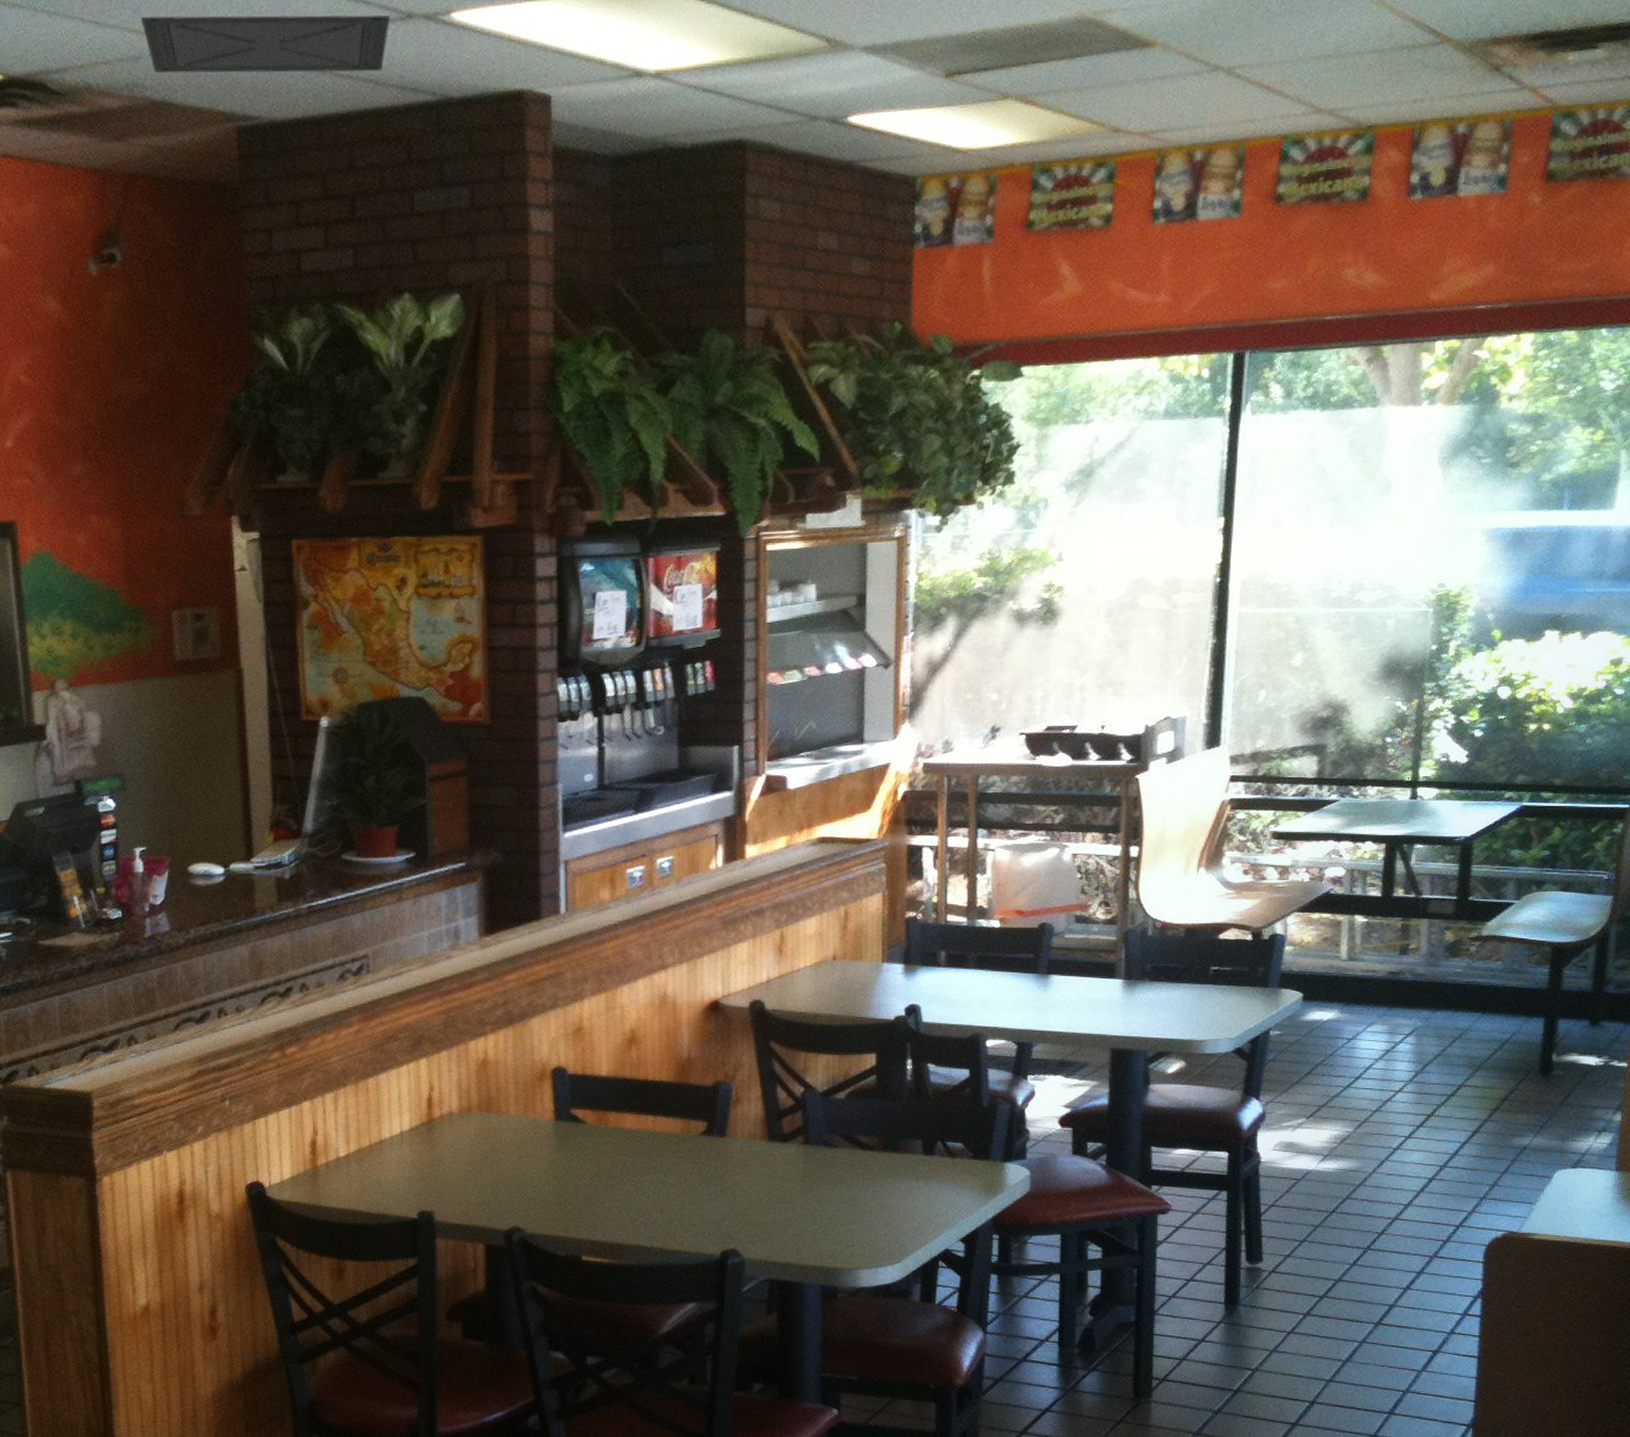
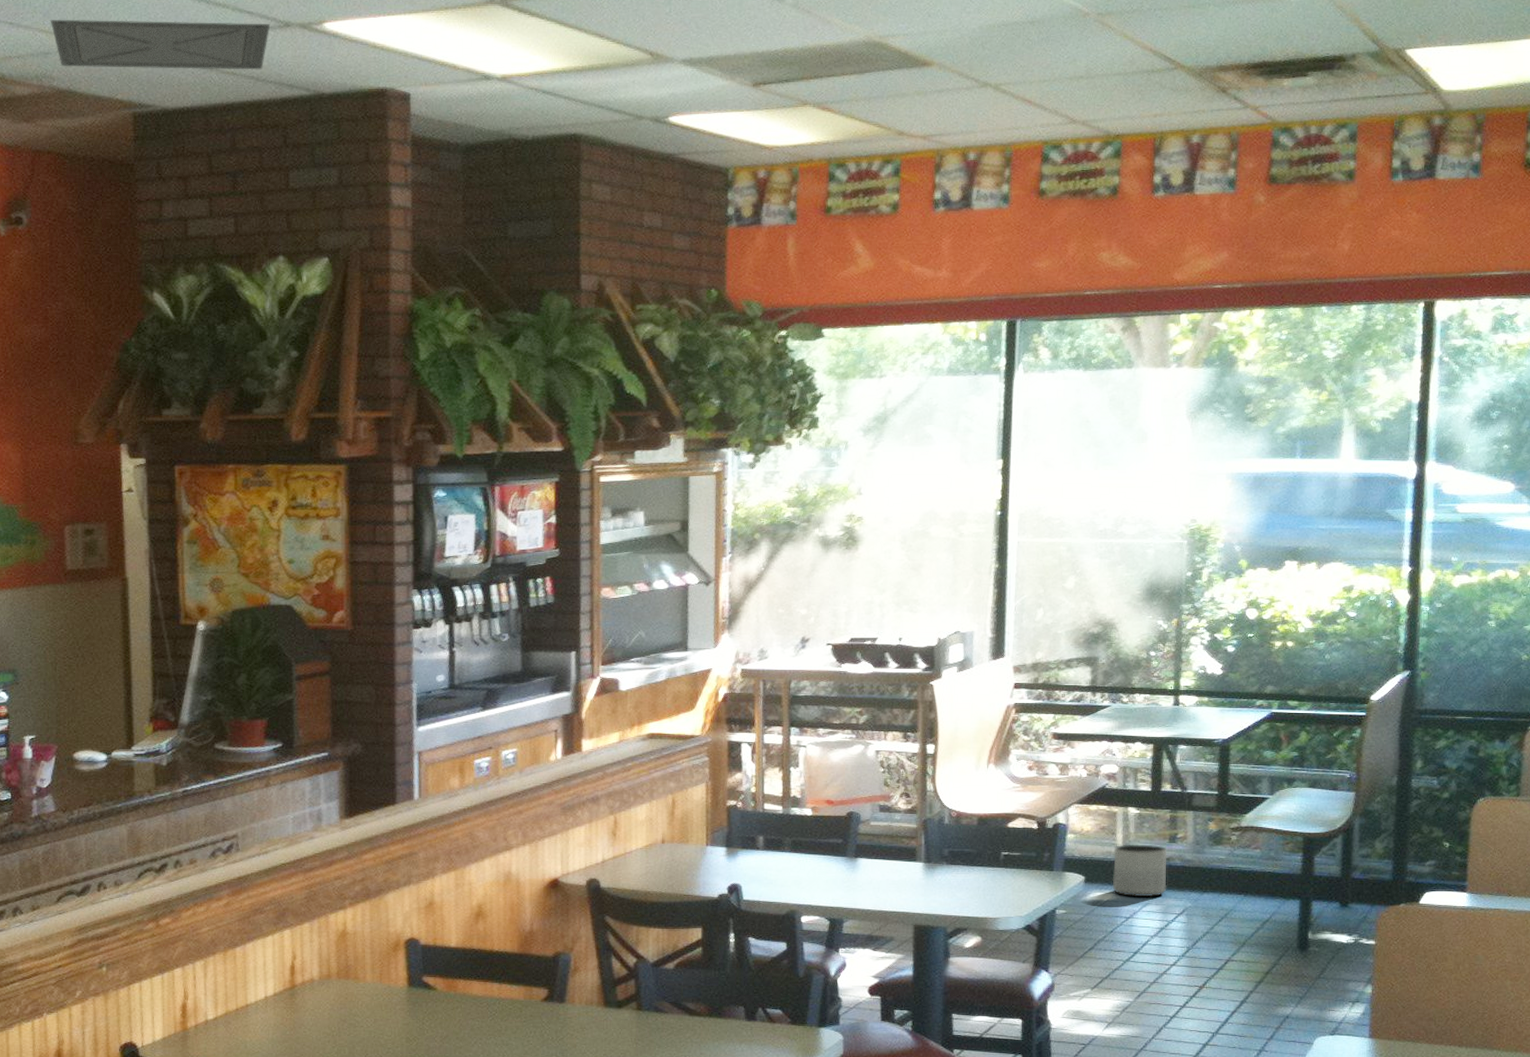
planter: none [1334,956,1397,1016] -> present [1112,844,1167,898]

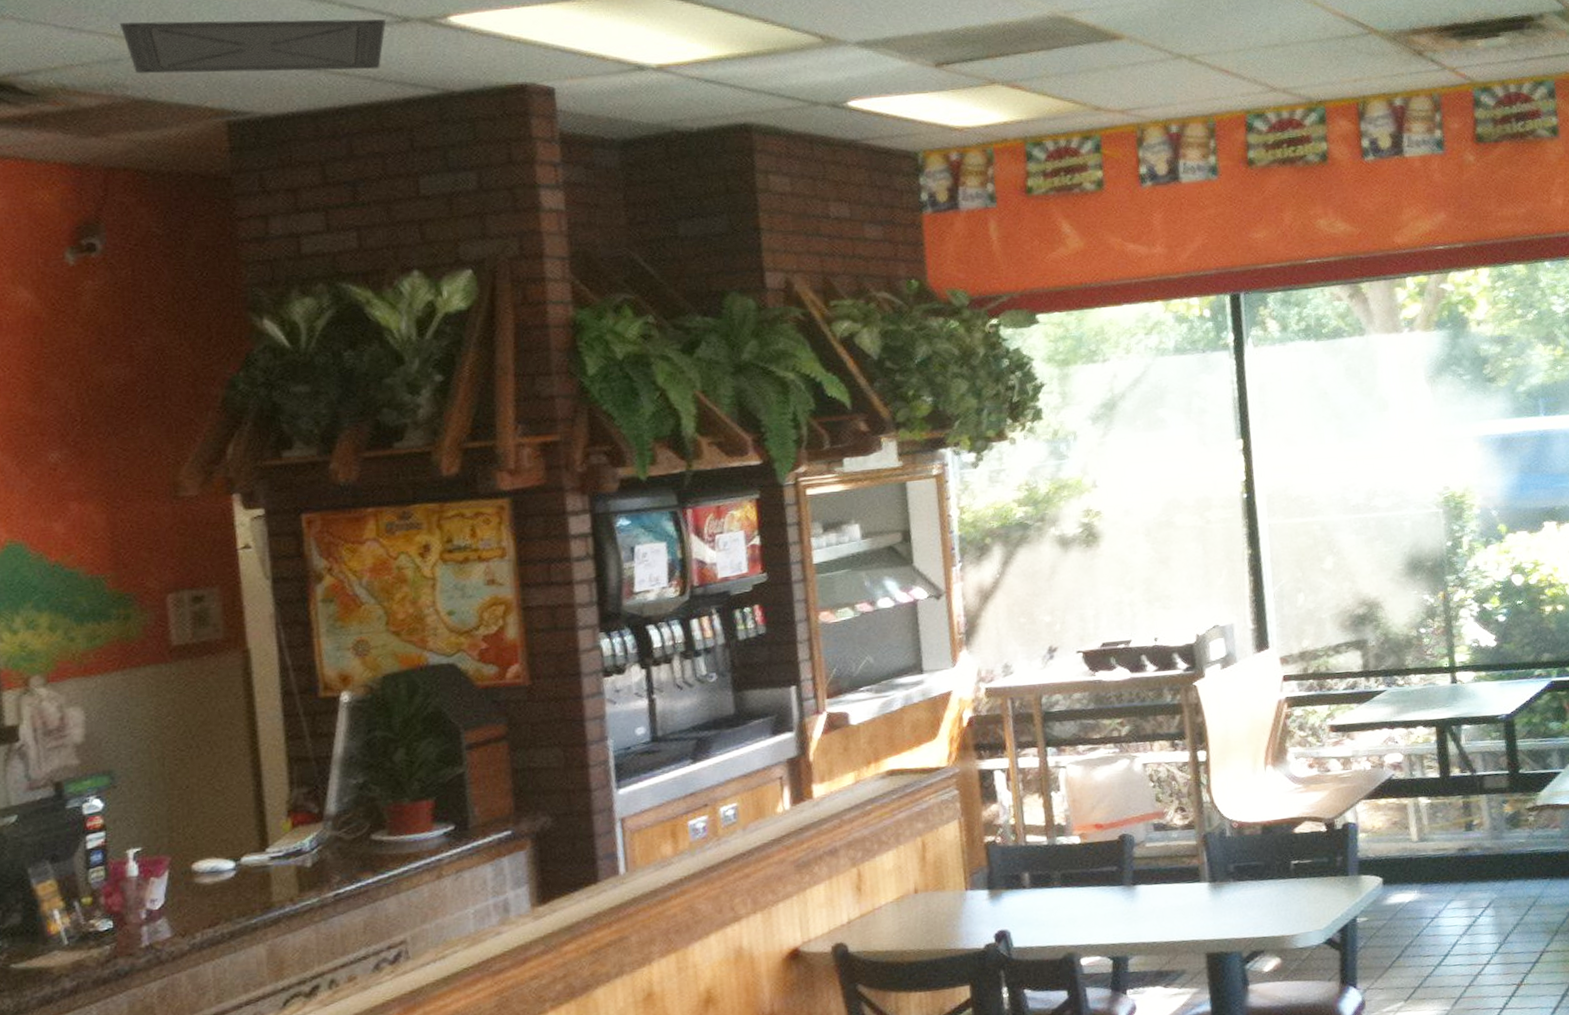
planter: present [1112,844,1167,898] -> none [1409,835,1470,895]

